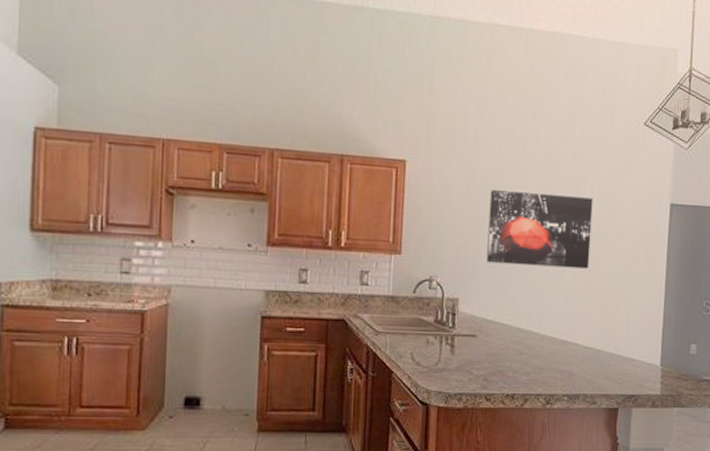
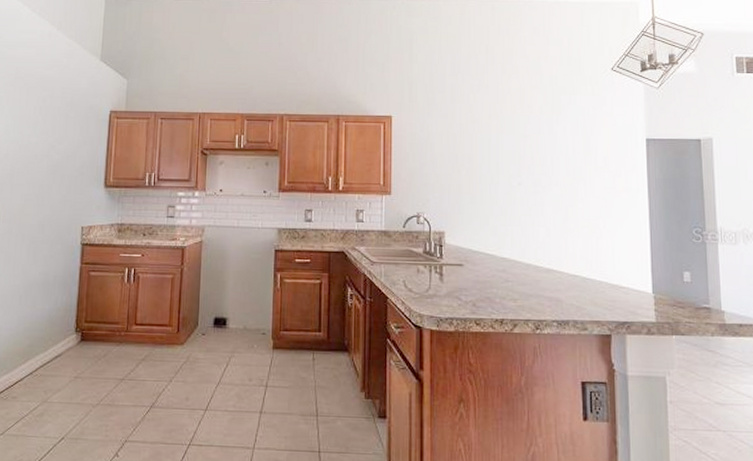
wall art: present [486,190,593,269] -> none [468,136,568,202]

